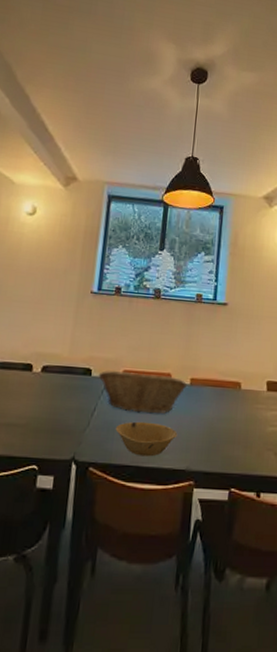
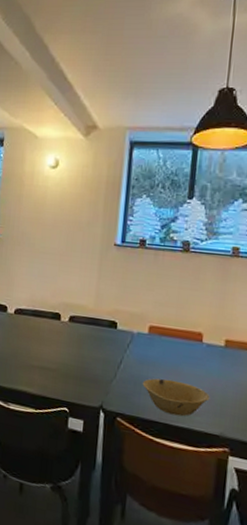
fruit basket: present [98,369,187,414] -> none [124,324,220,374]

